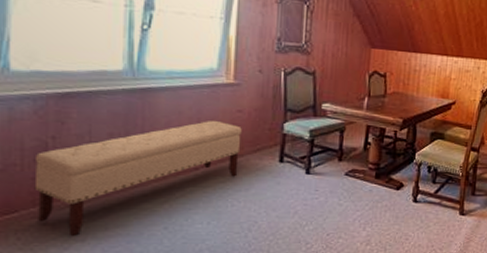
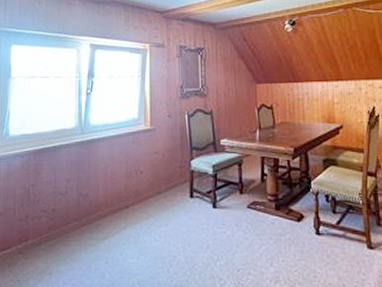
bench: present [34,120,242,237] -> none [21,162,159,270]

